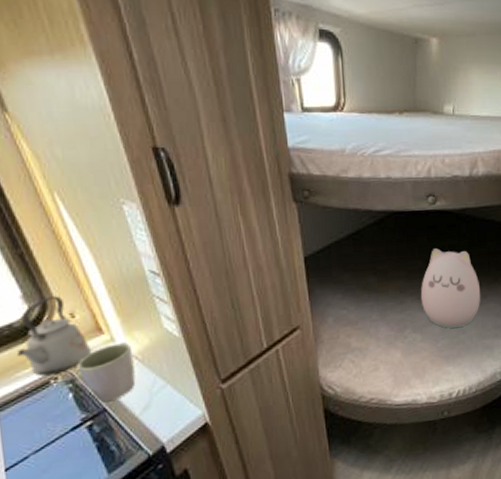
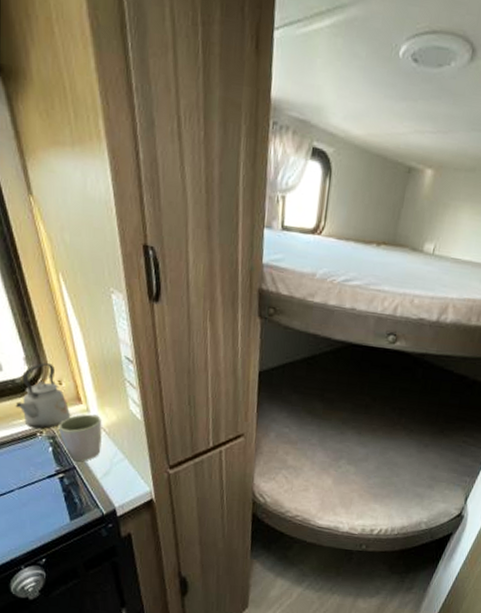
plush toy: present [420,248,481,328] -> none [361,388,424,470]

